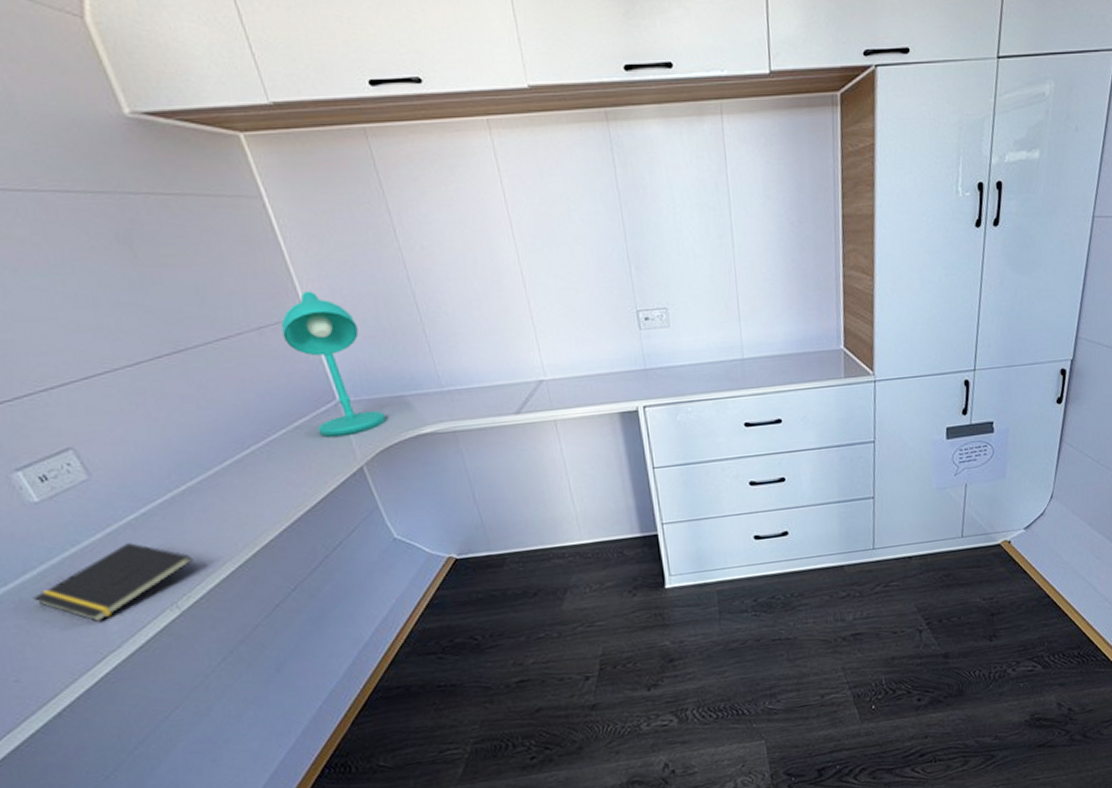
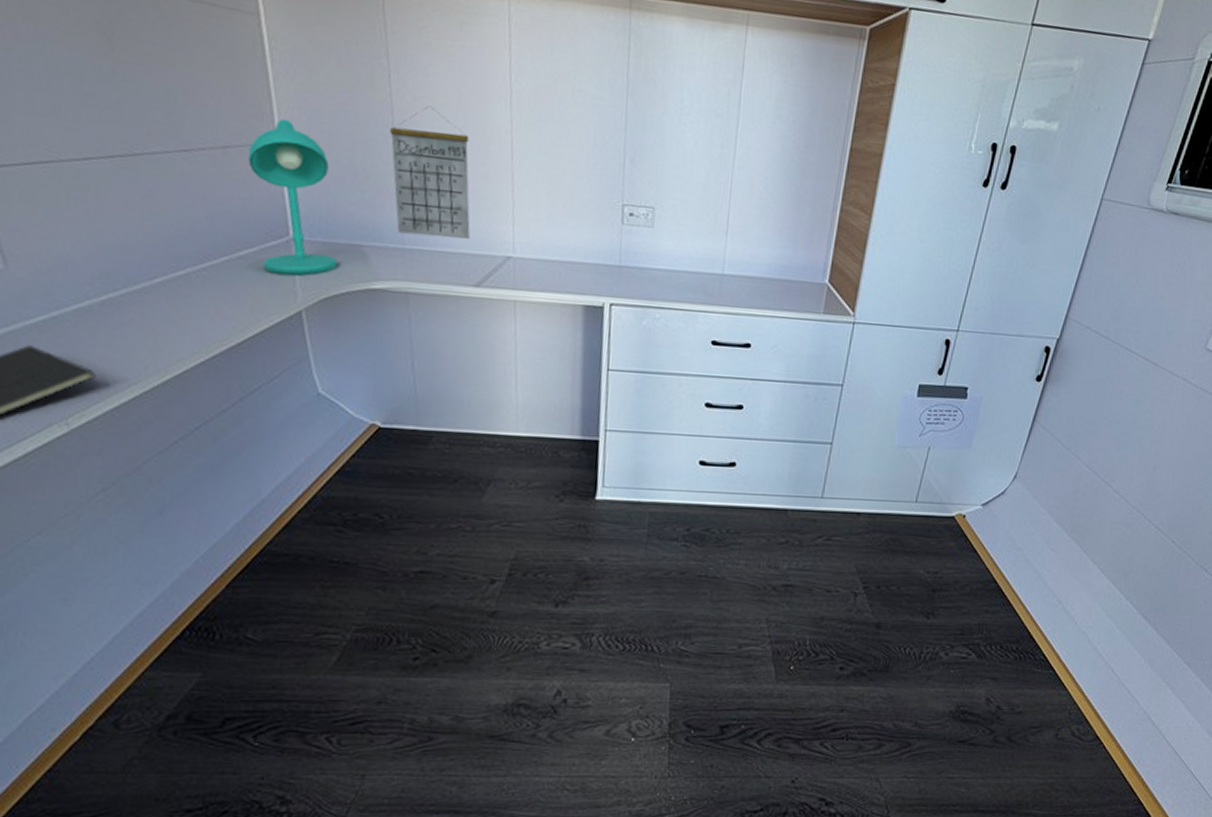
calendar: none [406,252,501,378] -> present [390,106,471,240]

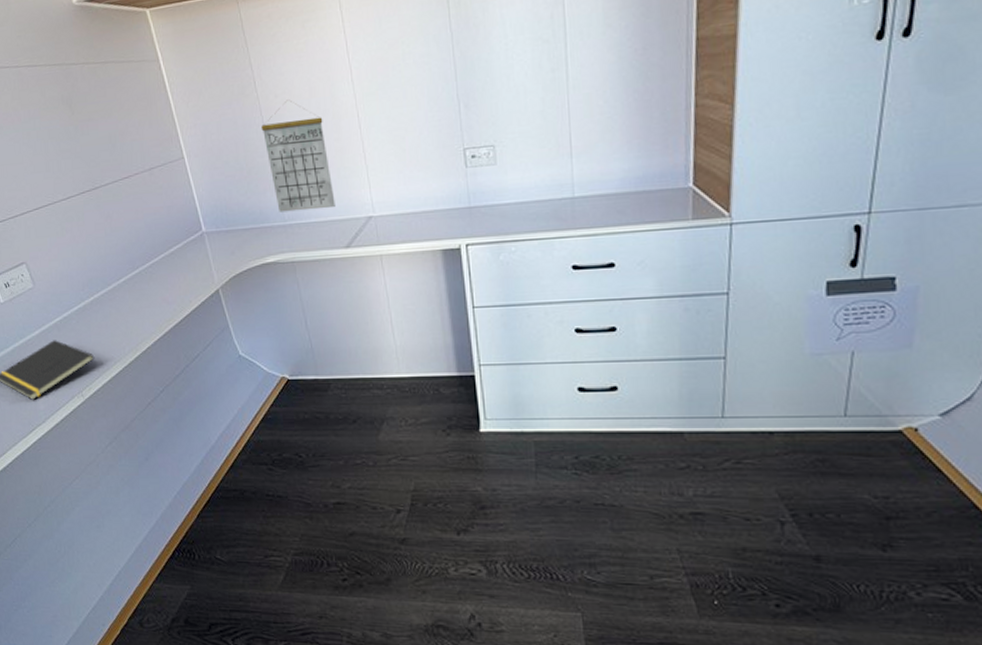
desk lamp: present [248,118,338,276] -> none [166,137,239,262]

